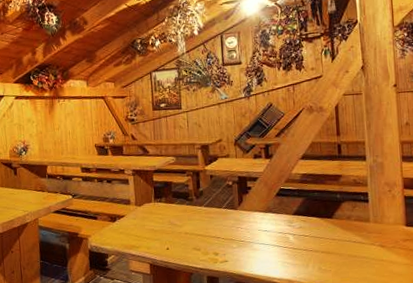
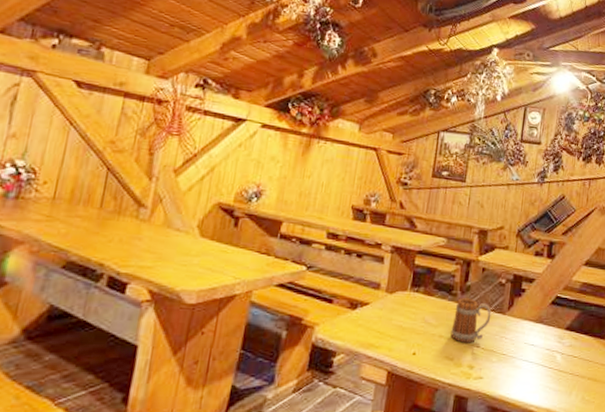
beer mug: none [193,201,225,236] -> present [451,298,492,343]

